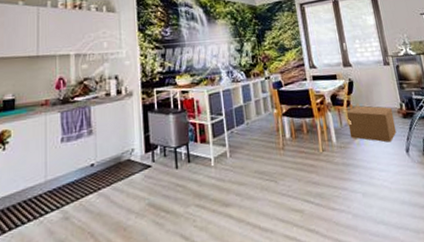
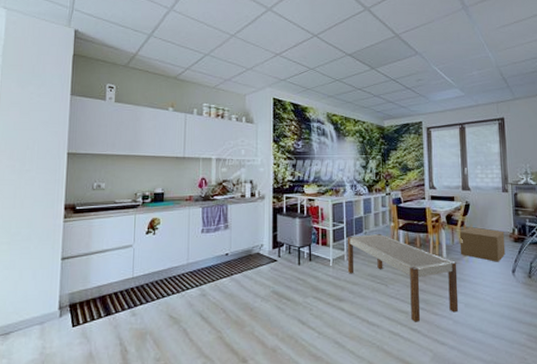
bench: none [227,122,357,222] -> present [347,233,459,322]

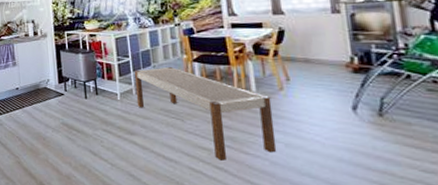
cardboard box: present [459,227,506,262] -> none [272,57,341,97]

